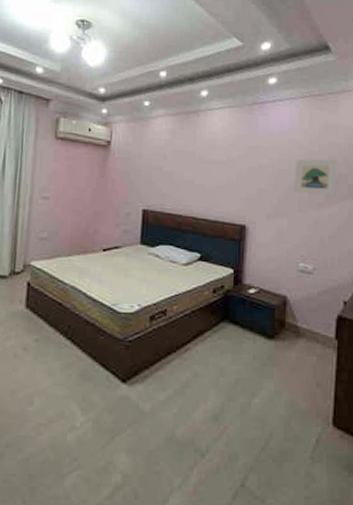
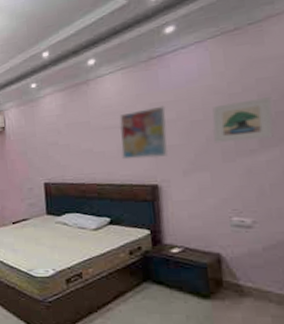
wall art: none [219,150,261,200] -> present [119,105,169,160]

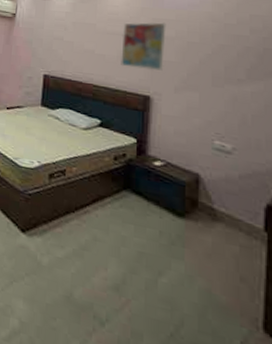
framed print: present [212,97,274,144] -> none [207,32,263,72]

